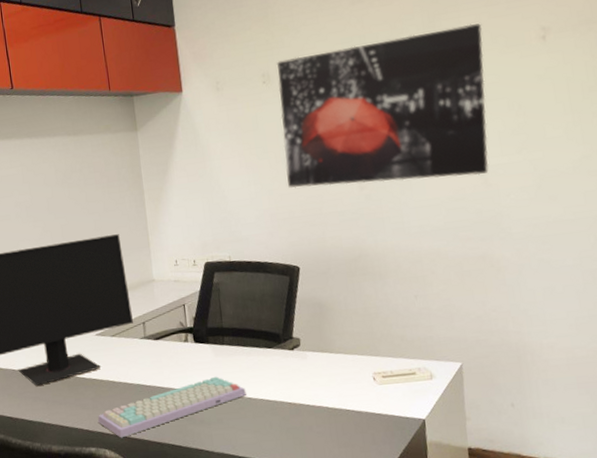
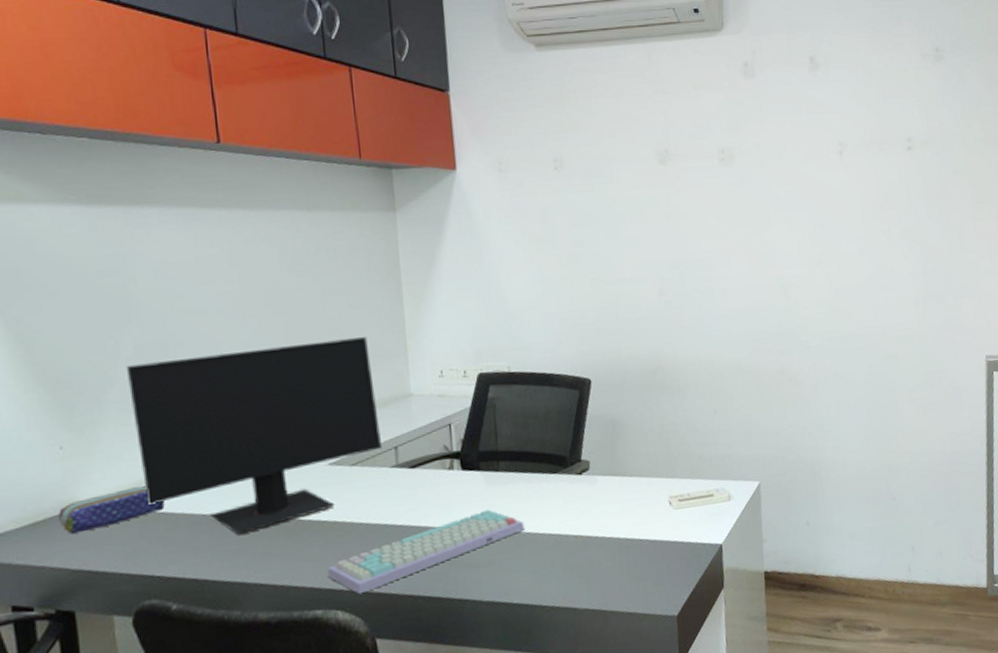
wall art: present [276,23,489,188] -> none [570,130,789,290]

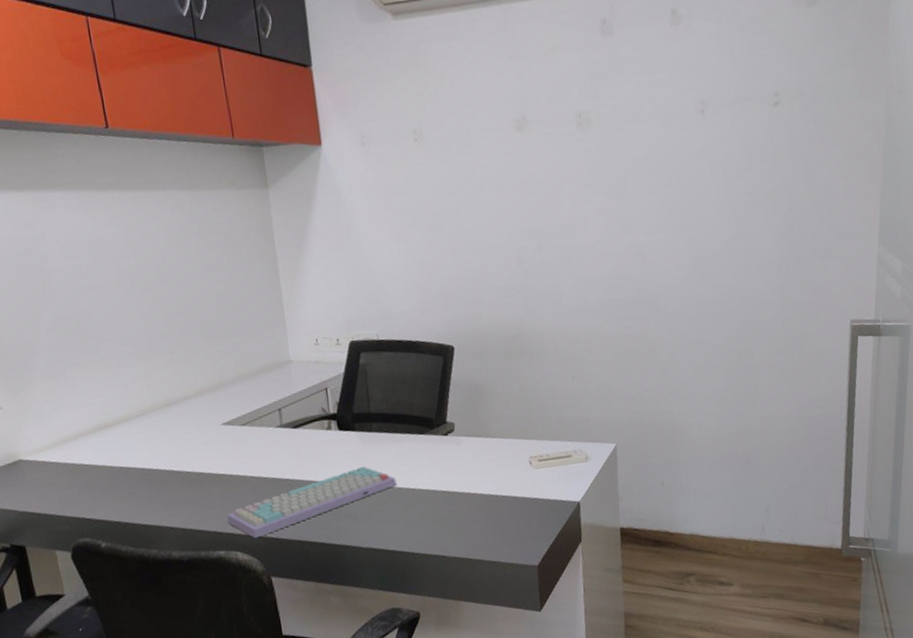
pencil case: present [59,486,165,534] -> none [4,442,89,482]
computer monitor: present [126,337,382,535] -> none [46,308,267,485]

